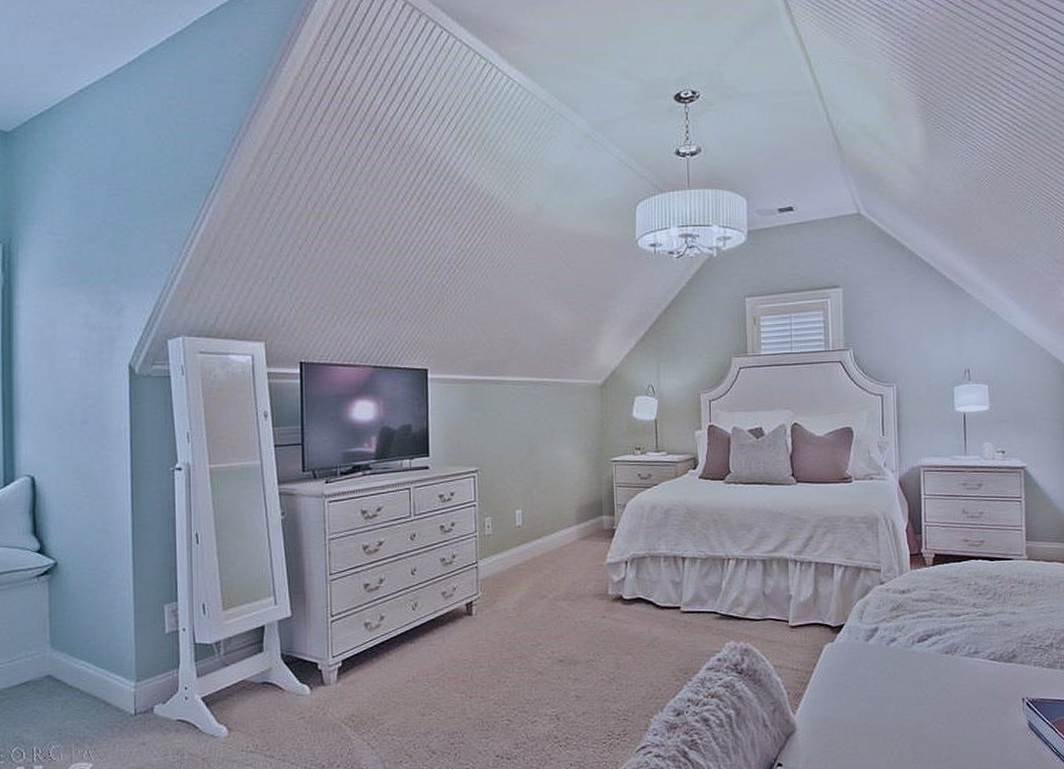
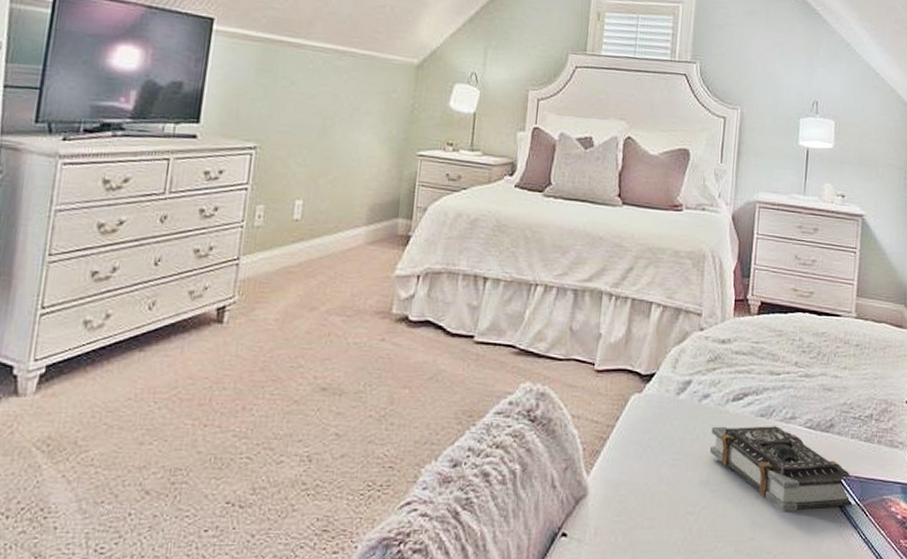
book: none [901,661,1042,734] -> present [709,426,853,512]

